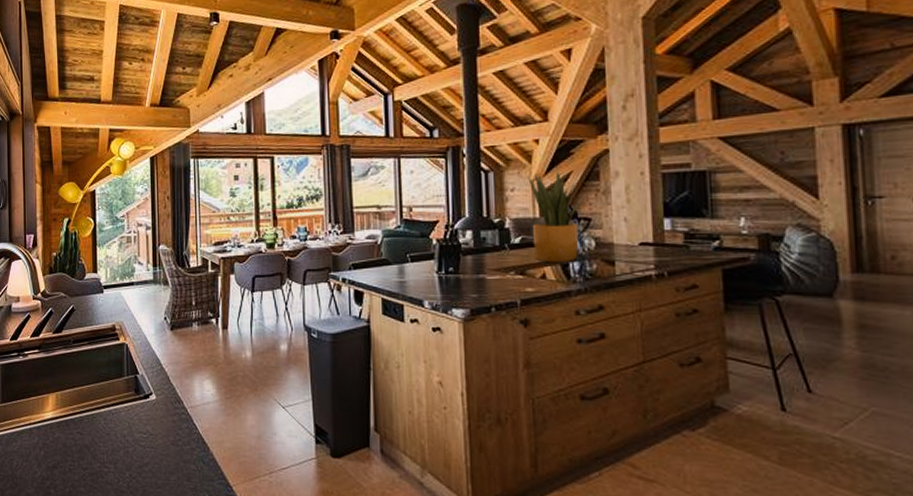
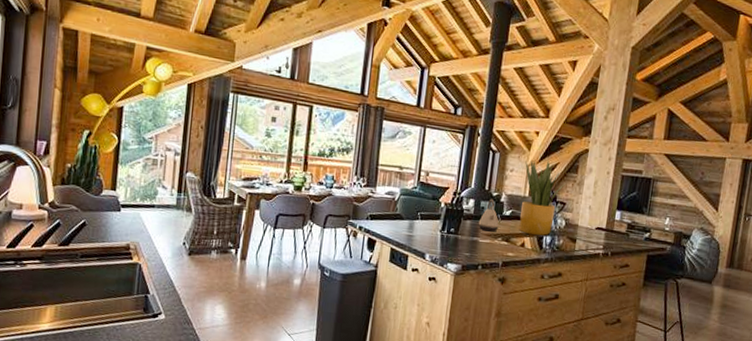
kettle: none [482,226,508,266] -> present [478,198,499,232]

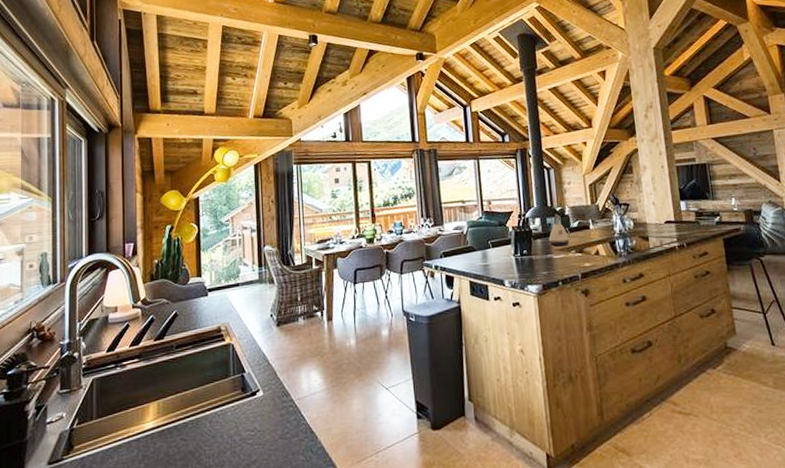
planter: present [519,159,565,237] -> none [580,165,623,242]

